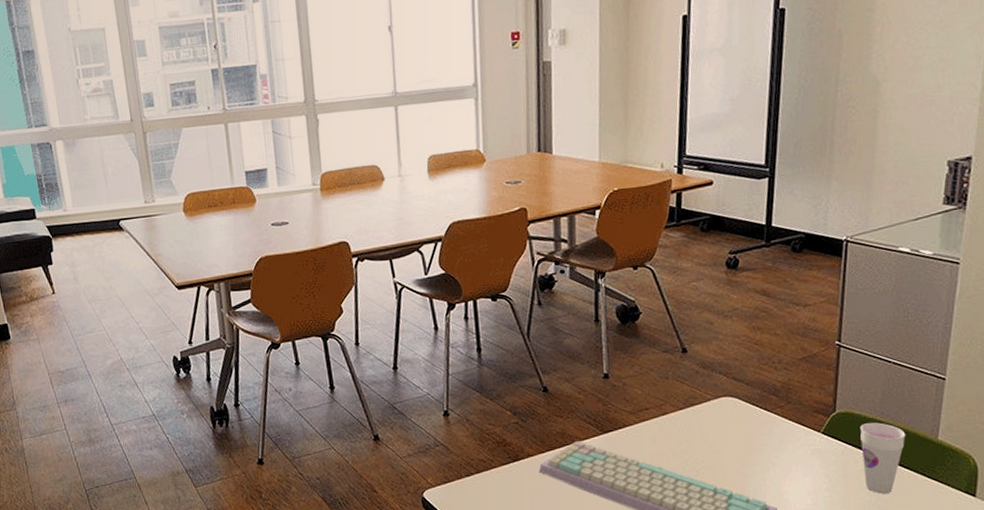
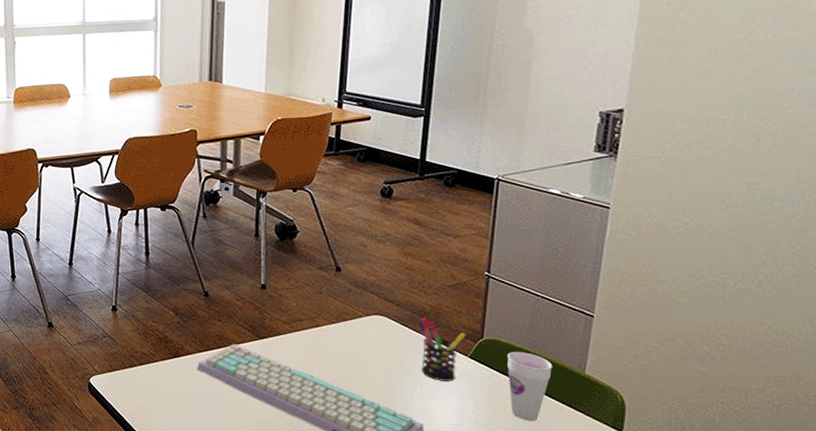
pen holder: none [770,395,818,461] -> present [419,317,466,381]

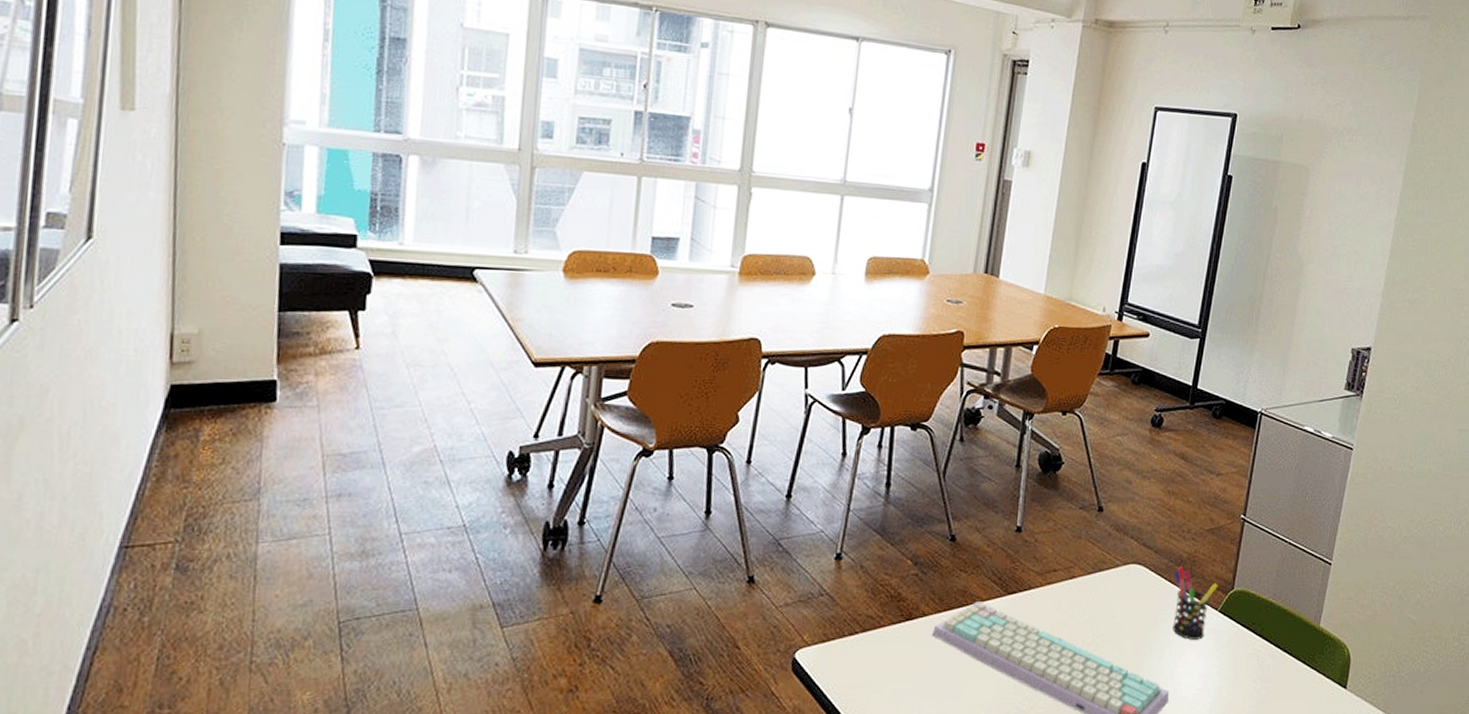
cup: present [507,352,553,421] -> none [1252,604,1293,681]

